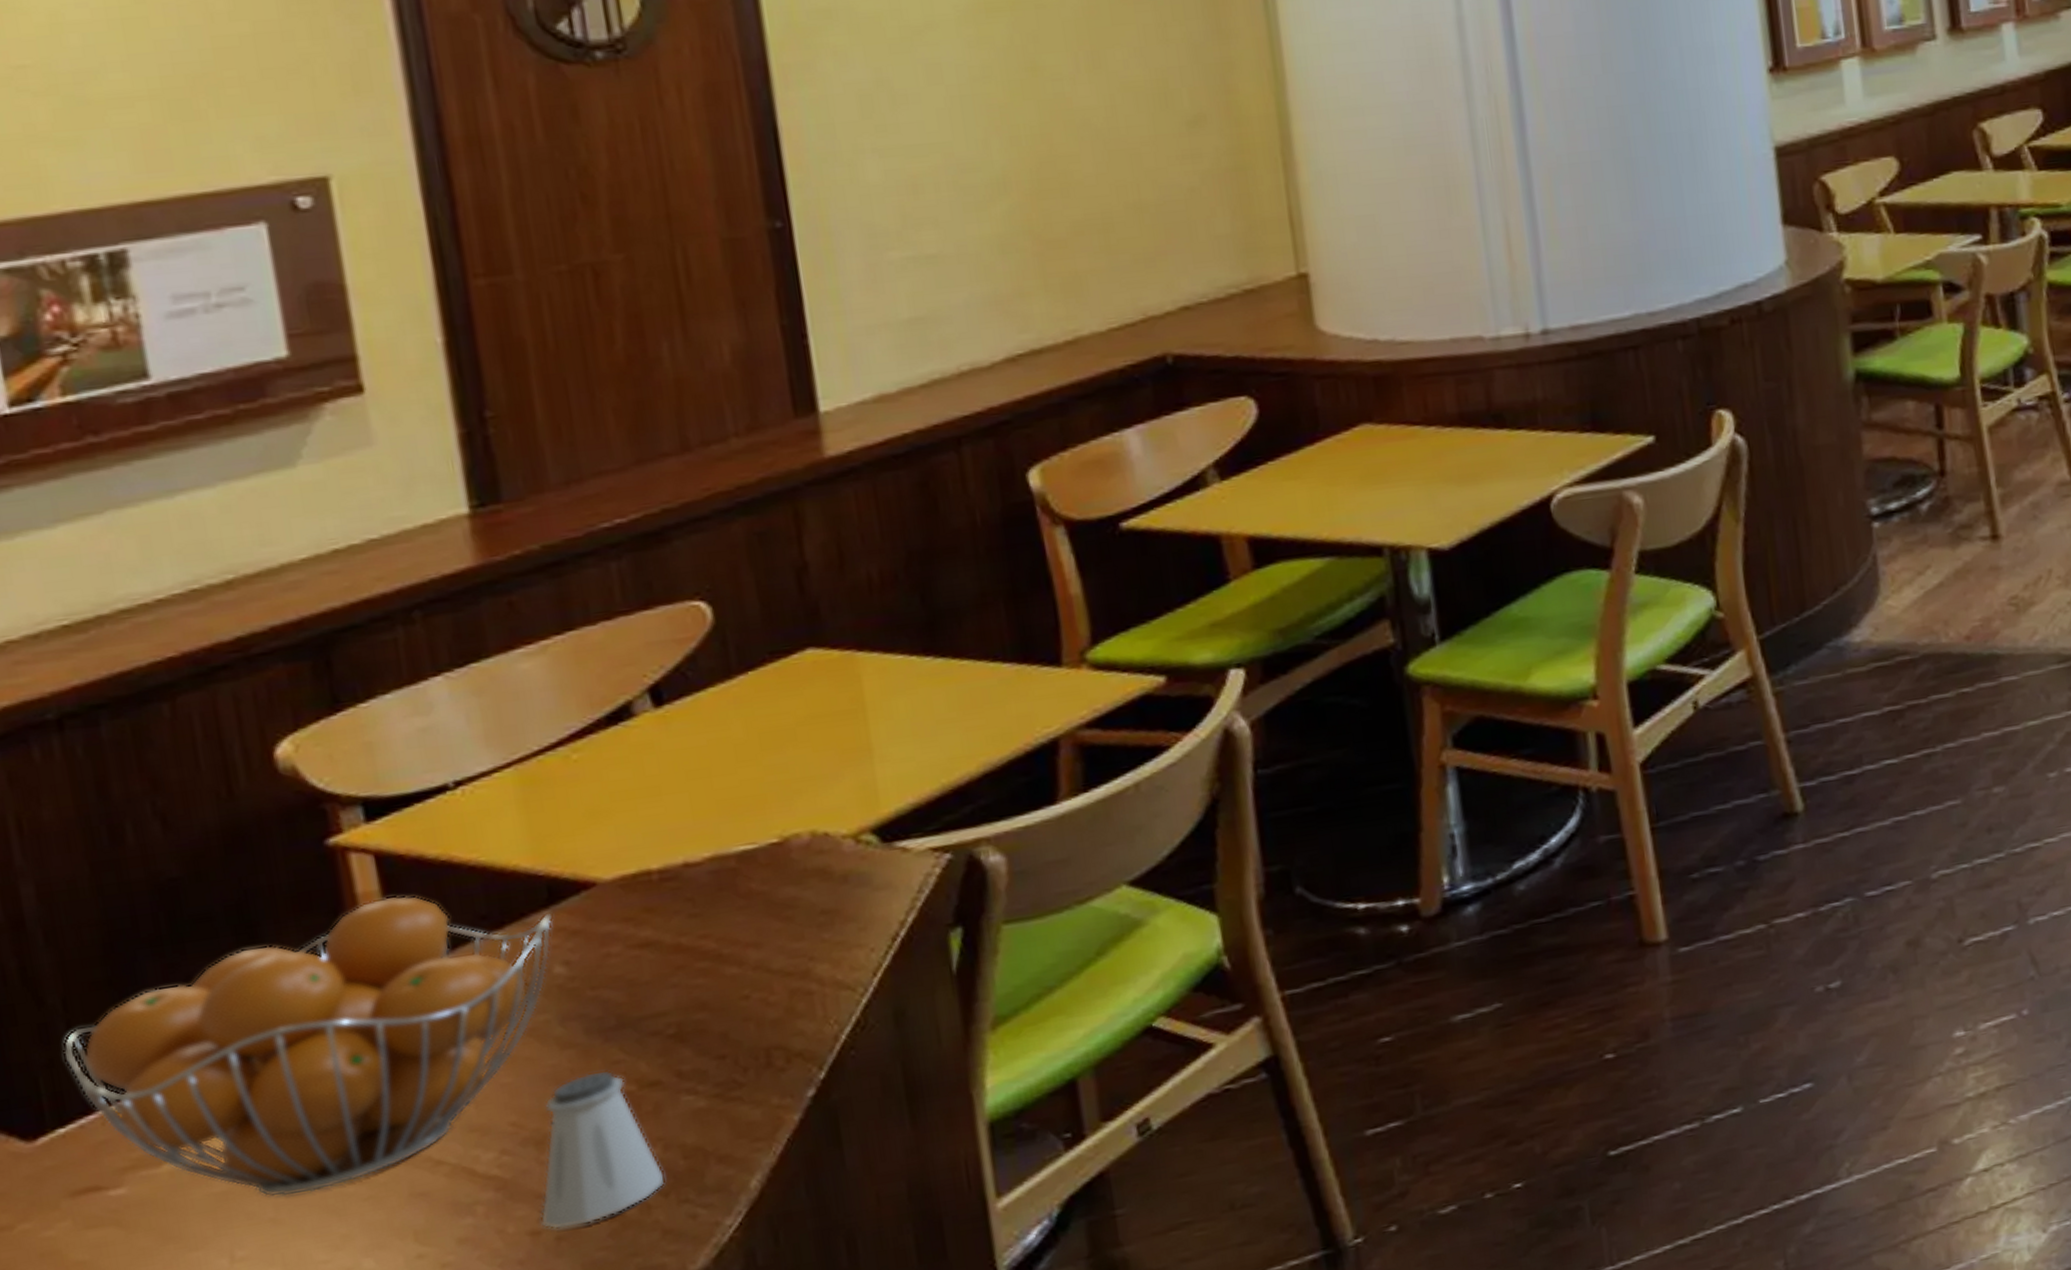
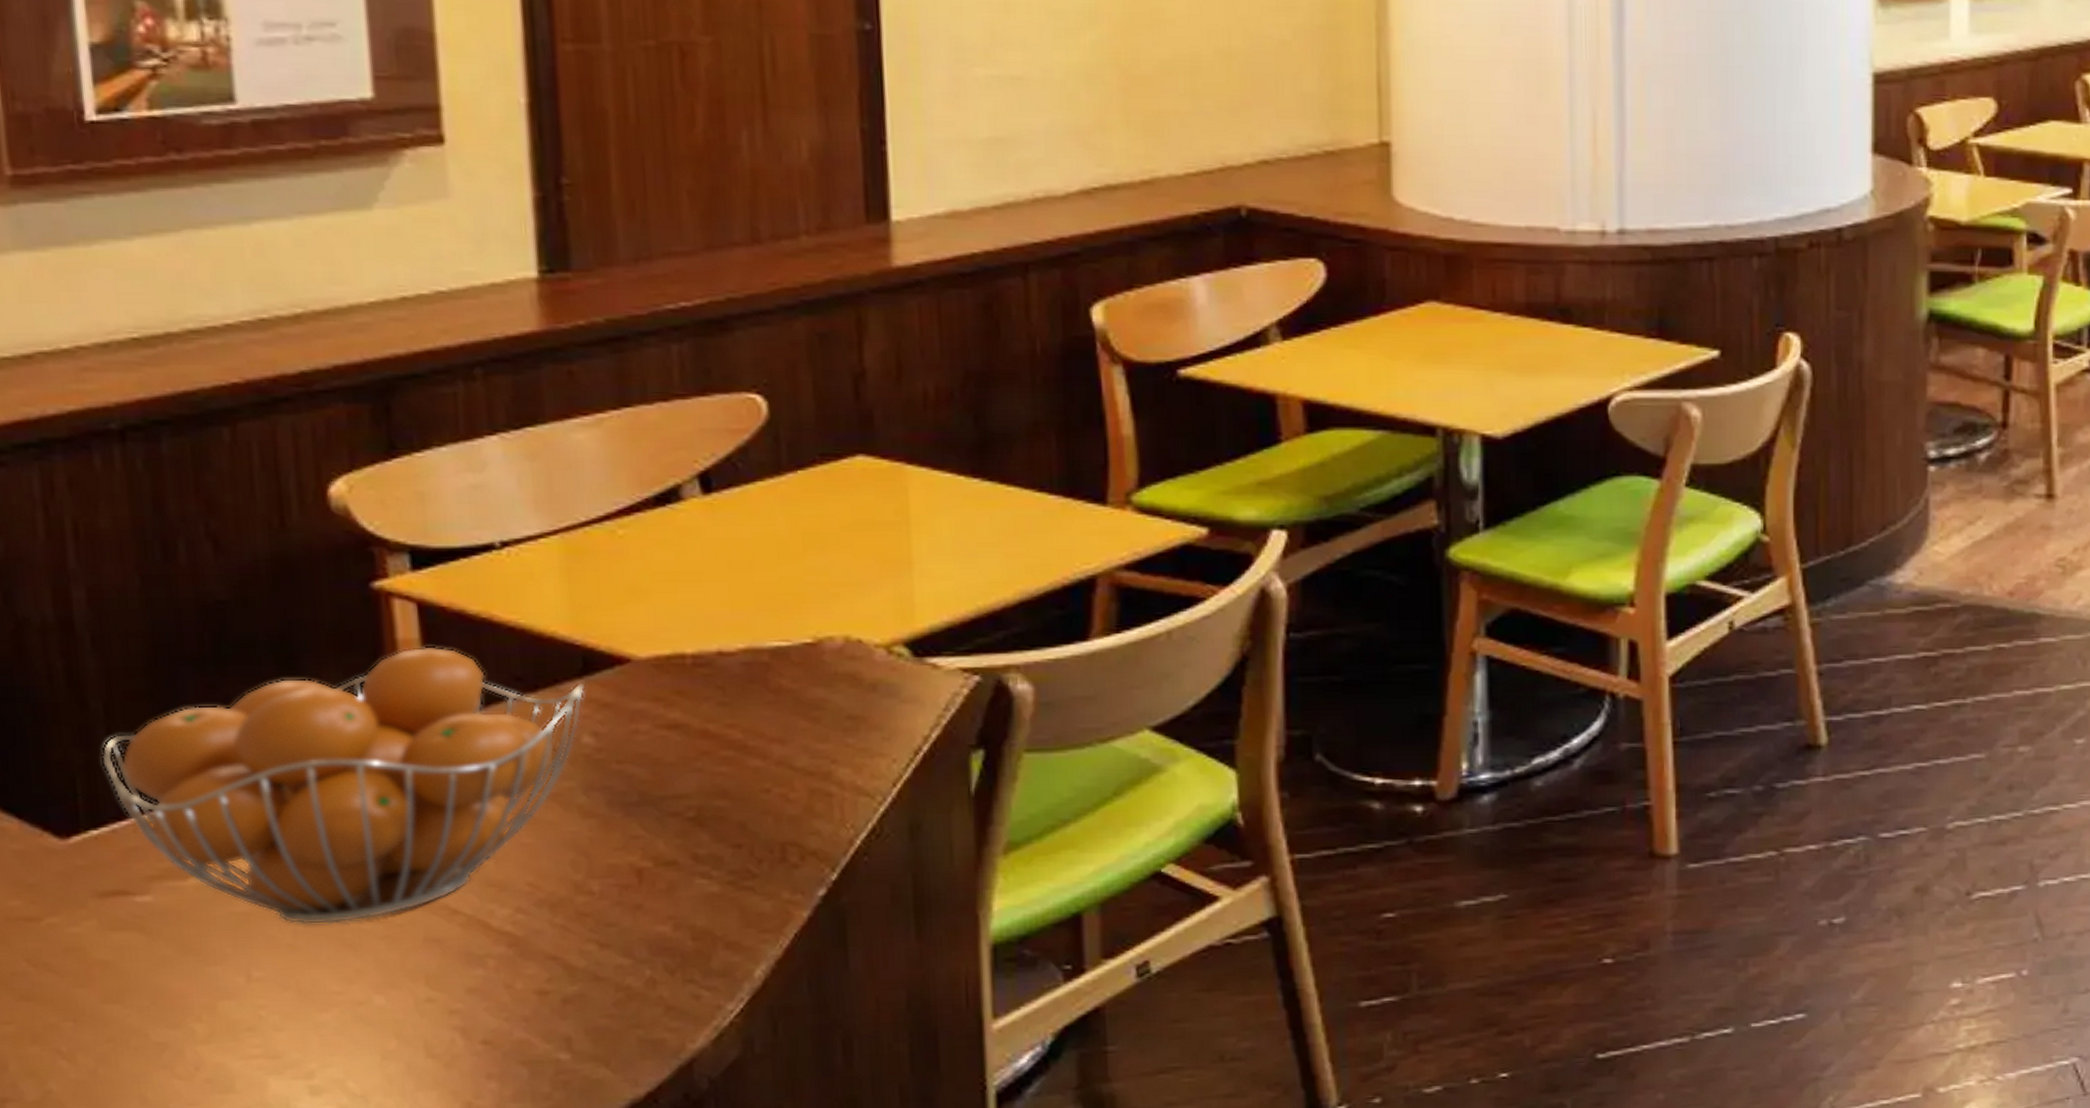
saltshaker: present [540,1070,666,1230] -> none [549,843,674,992]

